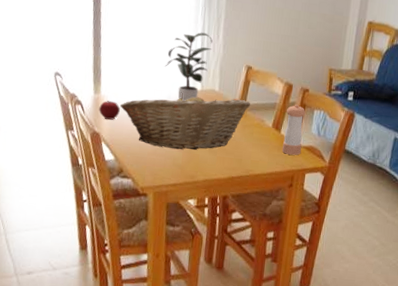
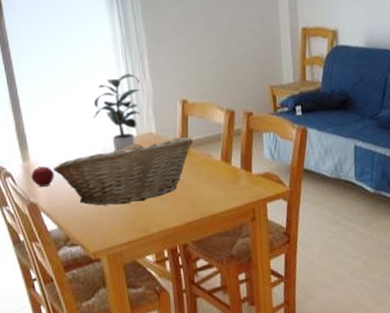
pepper shaker: present [282,104,306,155] -> none [233,130,258,186]

